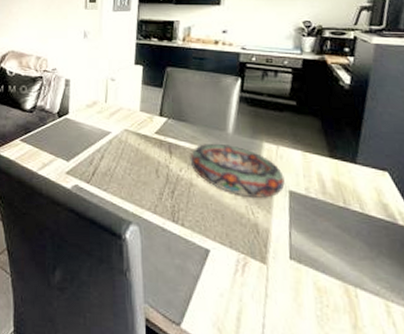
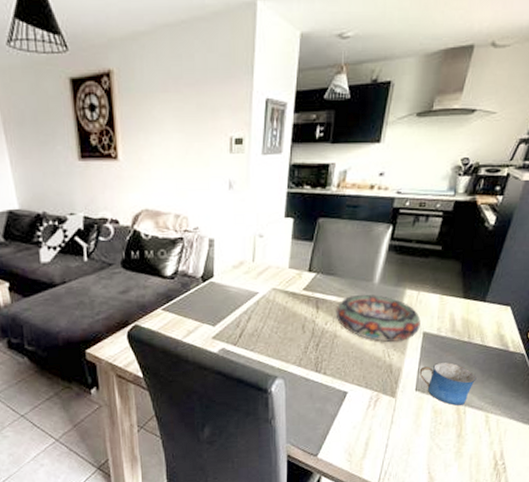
mug: none [291,229,364,286] -> present [419,362,477,406]

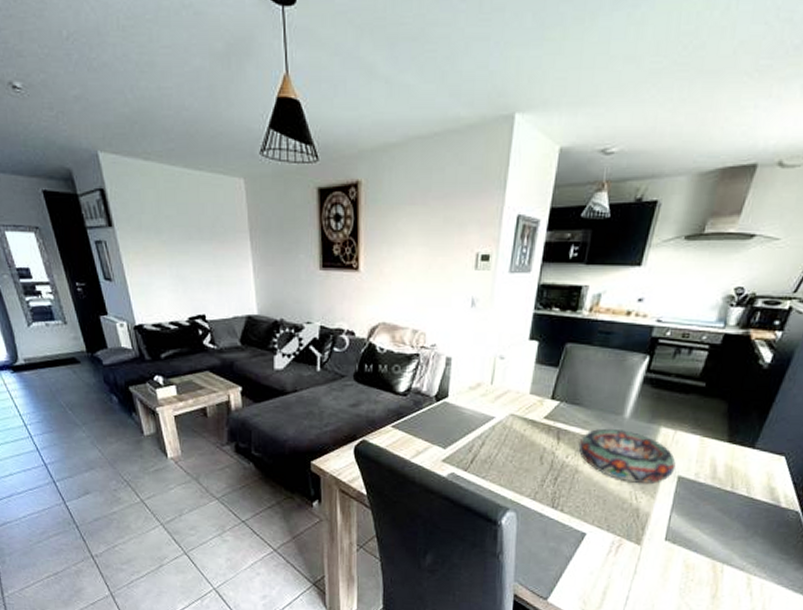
mug: present [419,362,477,406] -> none [670,512,739,562]

